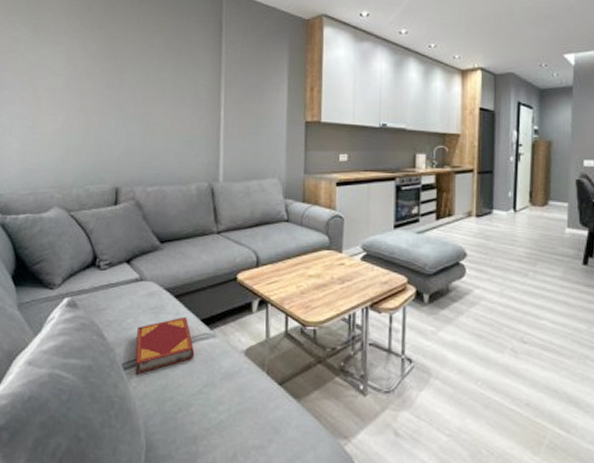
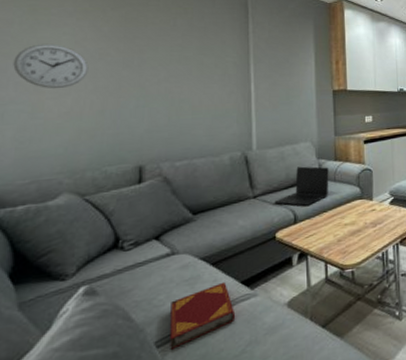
wall clock: none [20,61,78,106] -> present [13,43,89,89]
laptop: none [237,205,296,249] -> present [274,166,329,206]

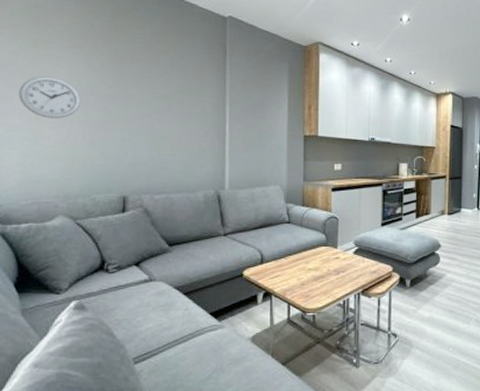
hardback book: present [170,282,236,349] -> none [146,311,204,367]
laptop: present [274,166,329,206] -> none [243,209,296,247]

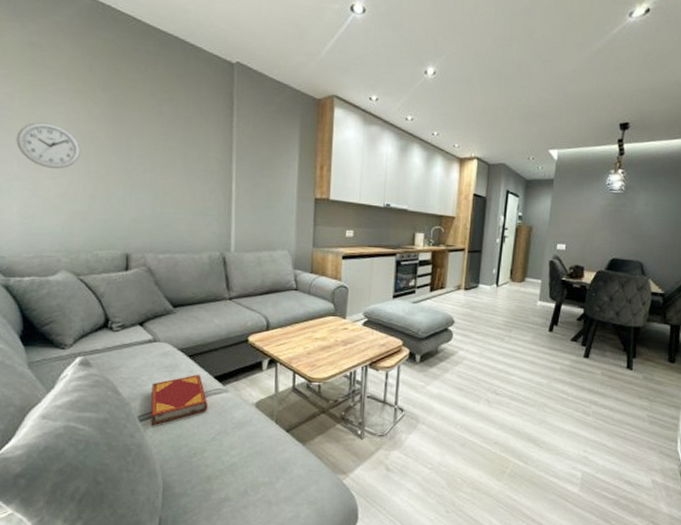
hardback book: none [146,311,204,367] -> present [151,374,208,425]

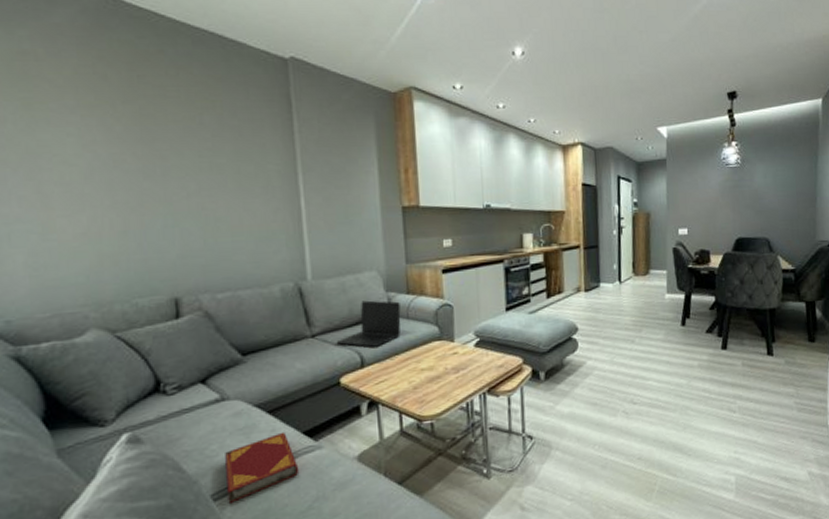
wall clock: present [16,122,81,169] -> none [12,147,103,205]
laptop: none [248,274,304,314] -> present [336,300,401,347]

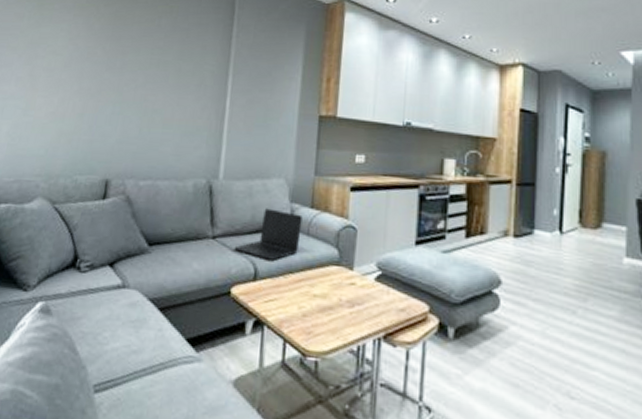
hardback book: present [225,432,299,503] -> none [106,333,176,399]

